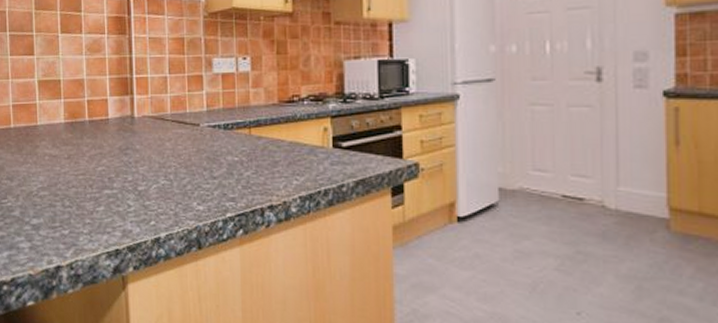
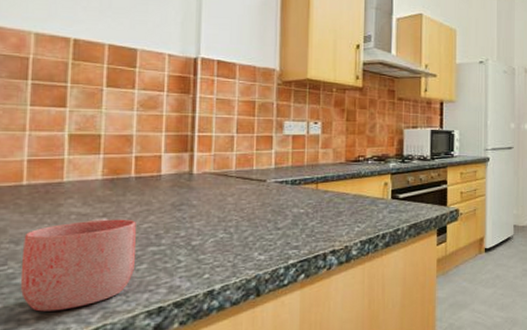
mug: none [15,160,95,243] -> present [20,218,137,312]

